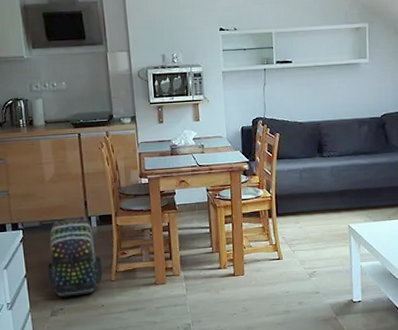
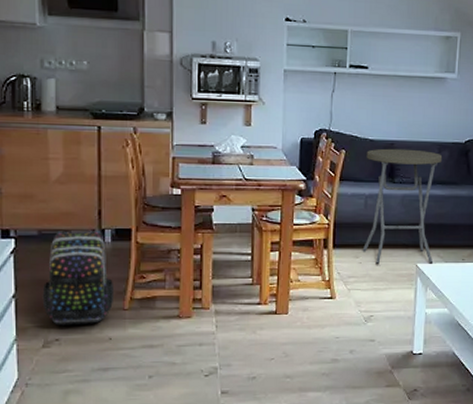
side table: none [297,127,364,228] -> present [362,148,443,265]

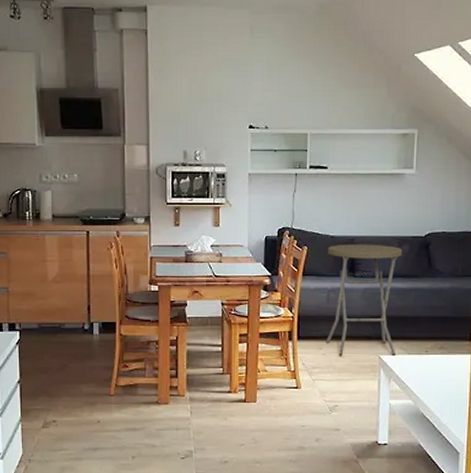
backpack: present [42,231,115,326] -> none [42,324,102,409]

